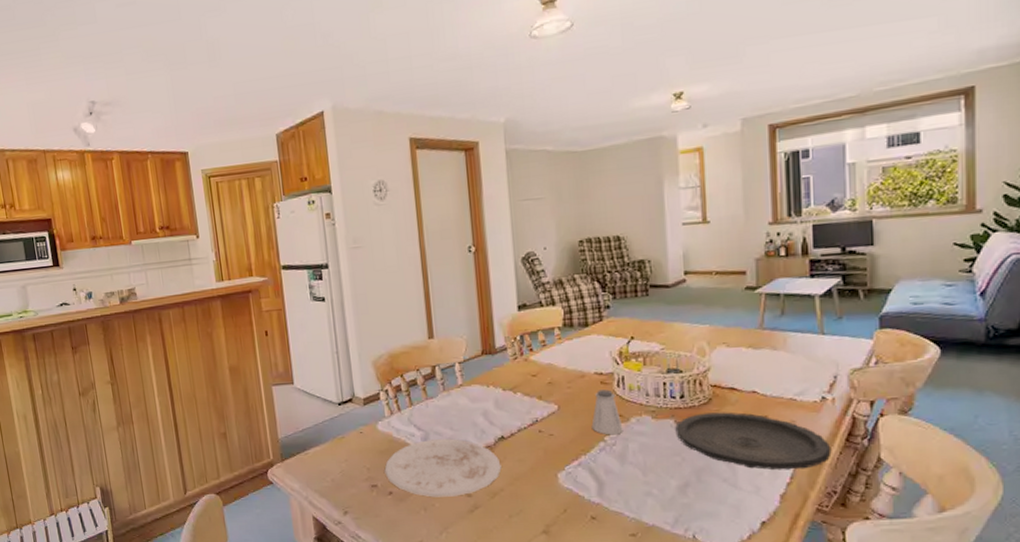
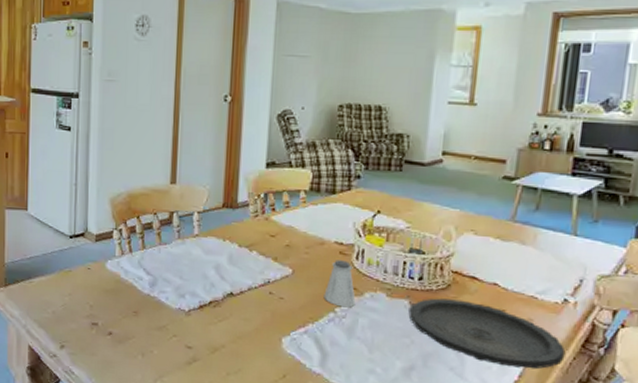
plate: present [384,438,502,497] -> none [107,285,226,346]

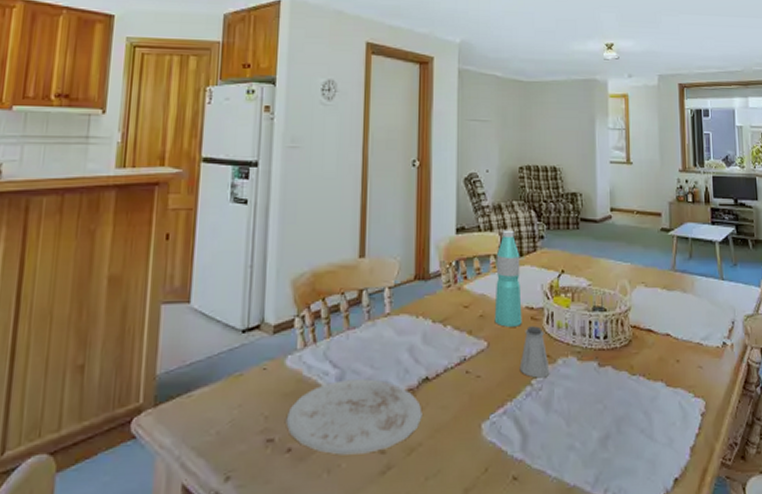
plate: none [107,285,226,346] -> present [286,379,422,455]
water bottle: none [301,167,333,259] -> present [494,230,522,327]
plate: present [408,298,566,370] -> none [598,355,732,420]

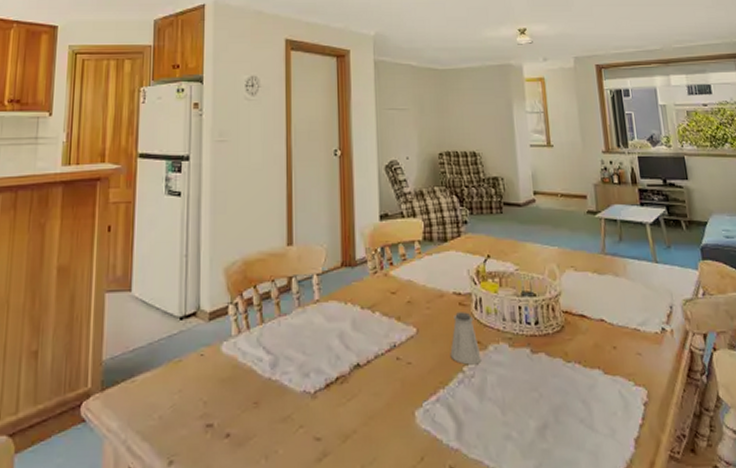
plate: present [286,379,422,455] -> none [224,365,356,441]
water bottle: present [494,230,522,327] -> none [421,215,450,313]

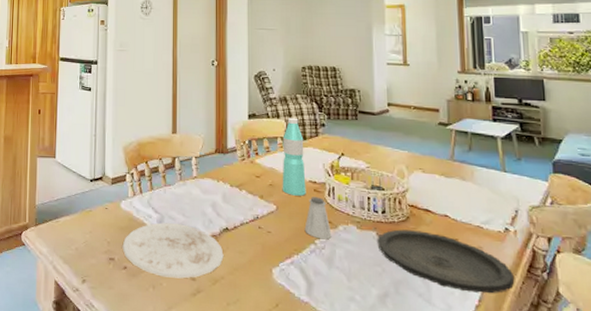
plate: none [224,365,356,441] -> present [122,222,224,279]
water bottle: none [421,215,450,313] -> present [282,117,306,196]
plate: none [531,341,676,410] -> present [377,229,515,294]

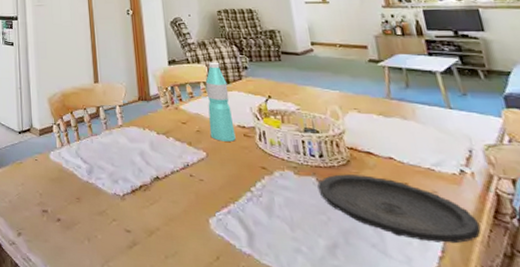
plate: present [122,222,224,279] -> none [54,173,157,231]
saltshaker: present [304,197,332,240] -> none [238,142,268,187]

